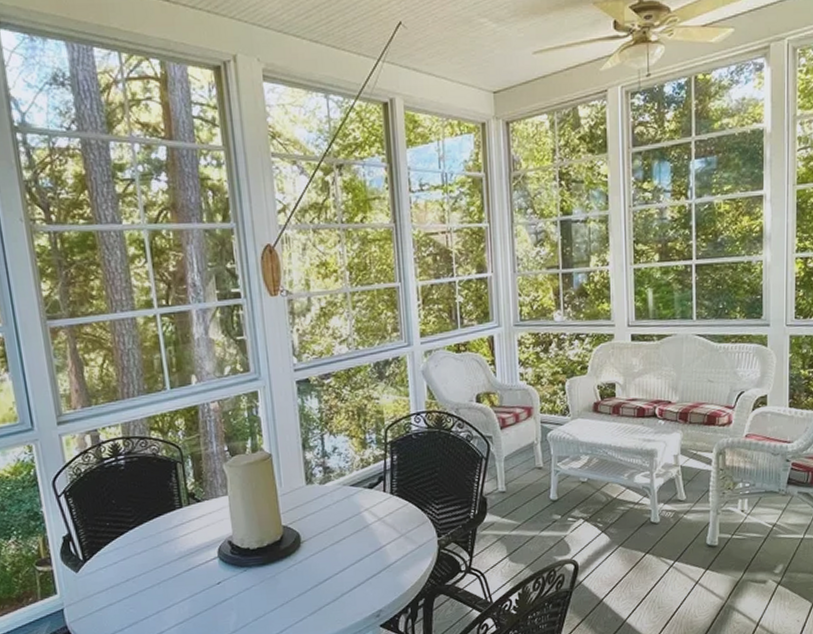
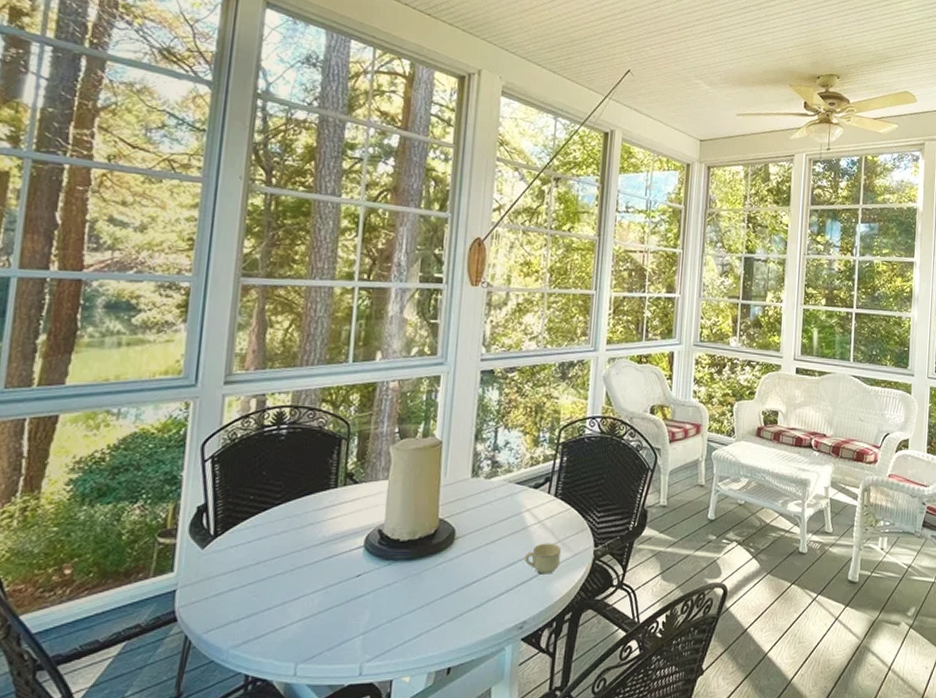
cup: none [370,537,406,567] -> present [524,543,562,574]

